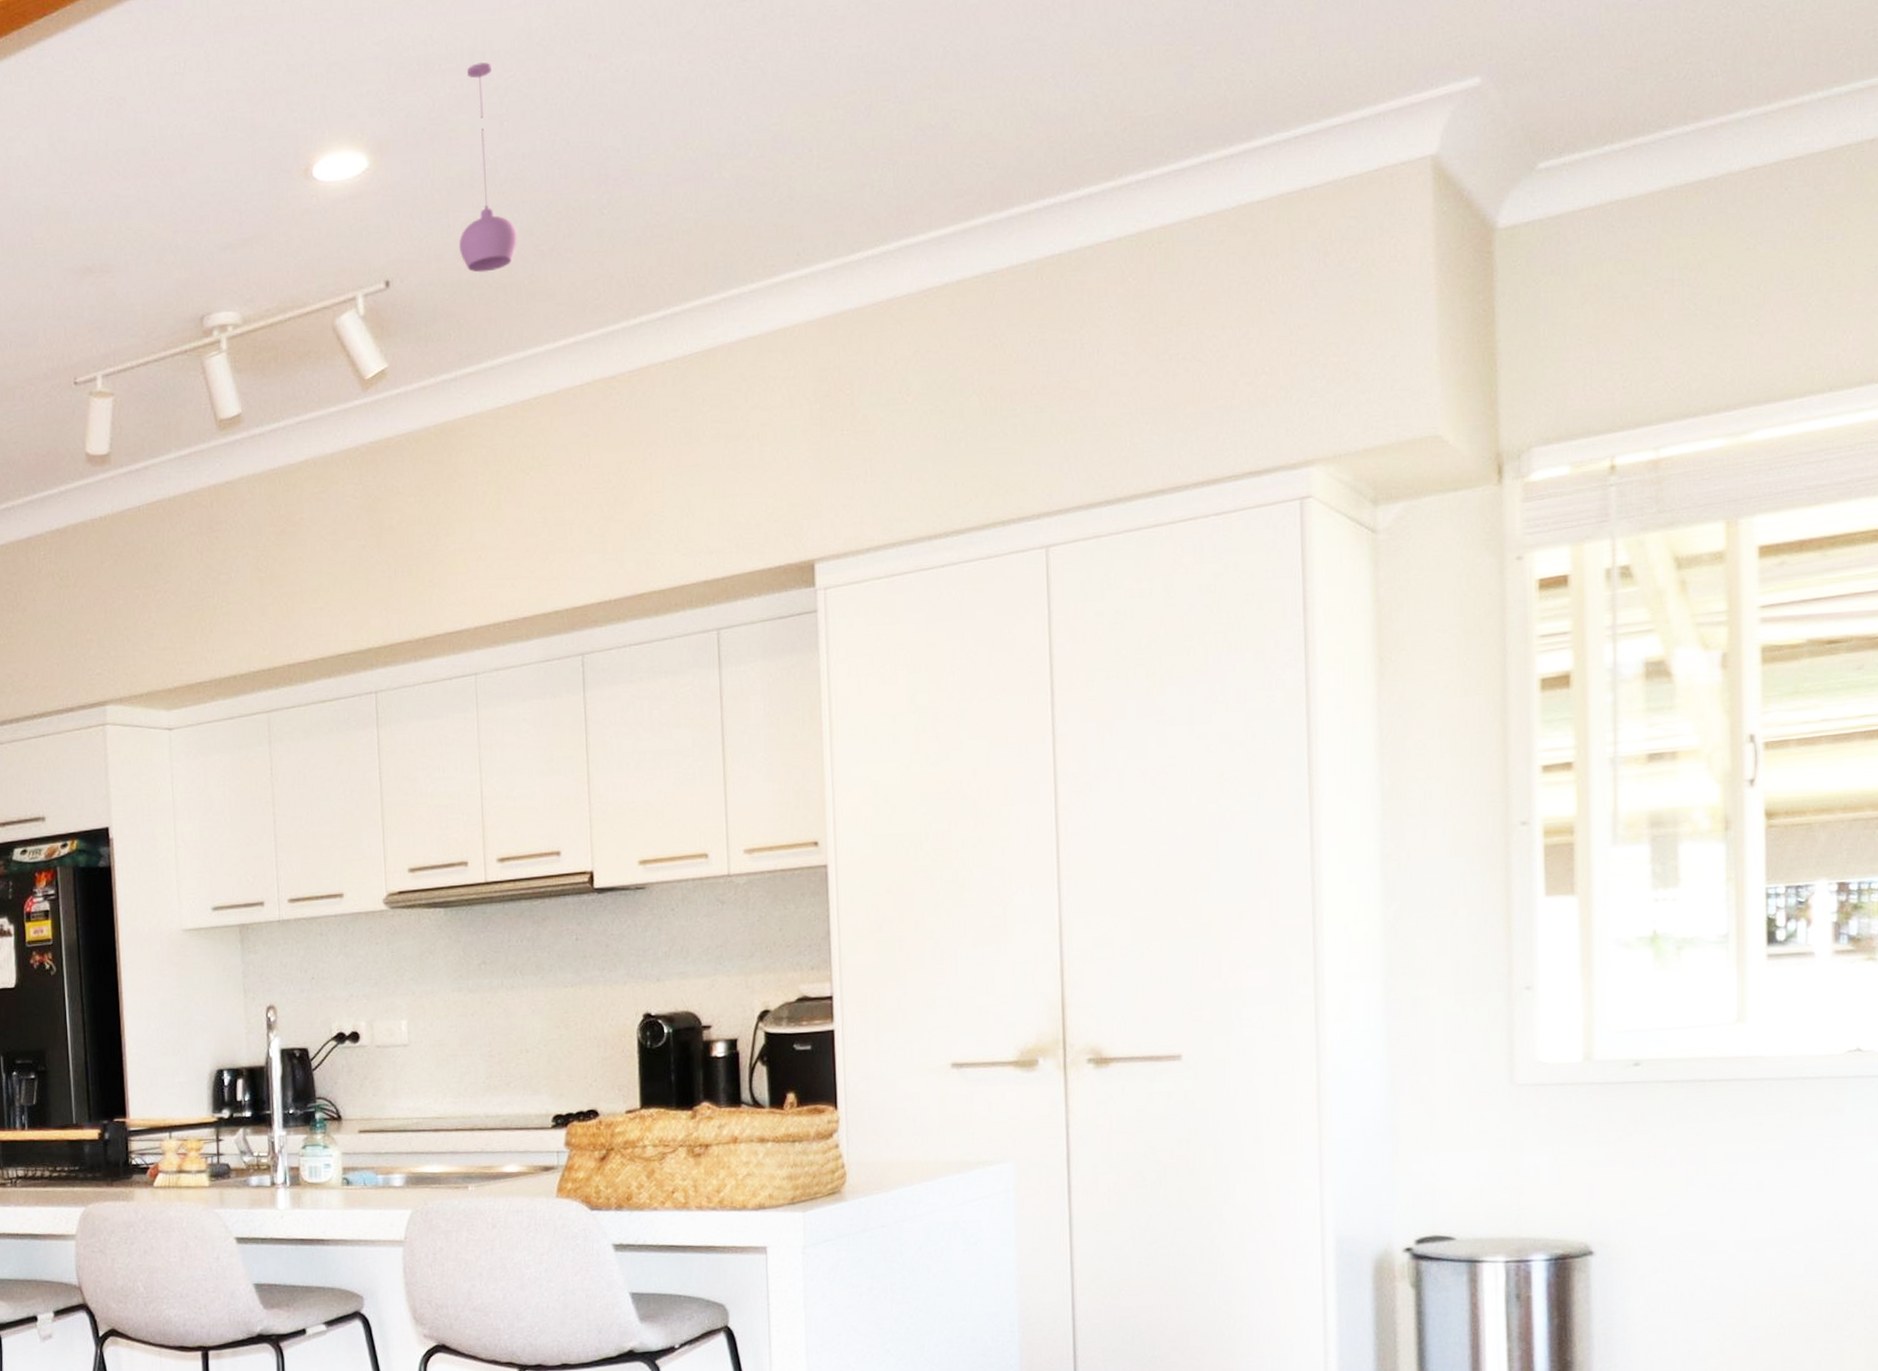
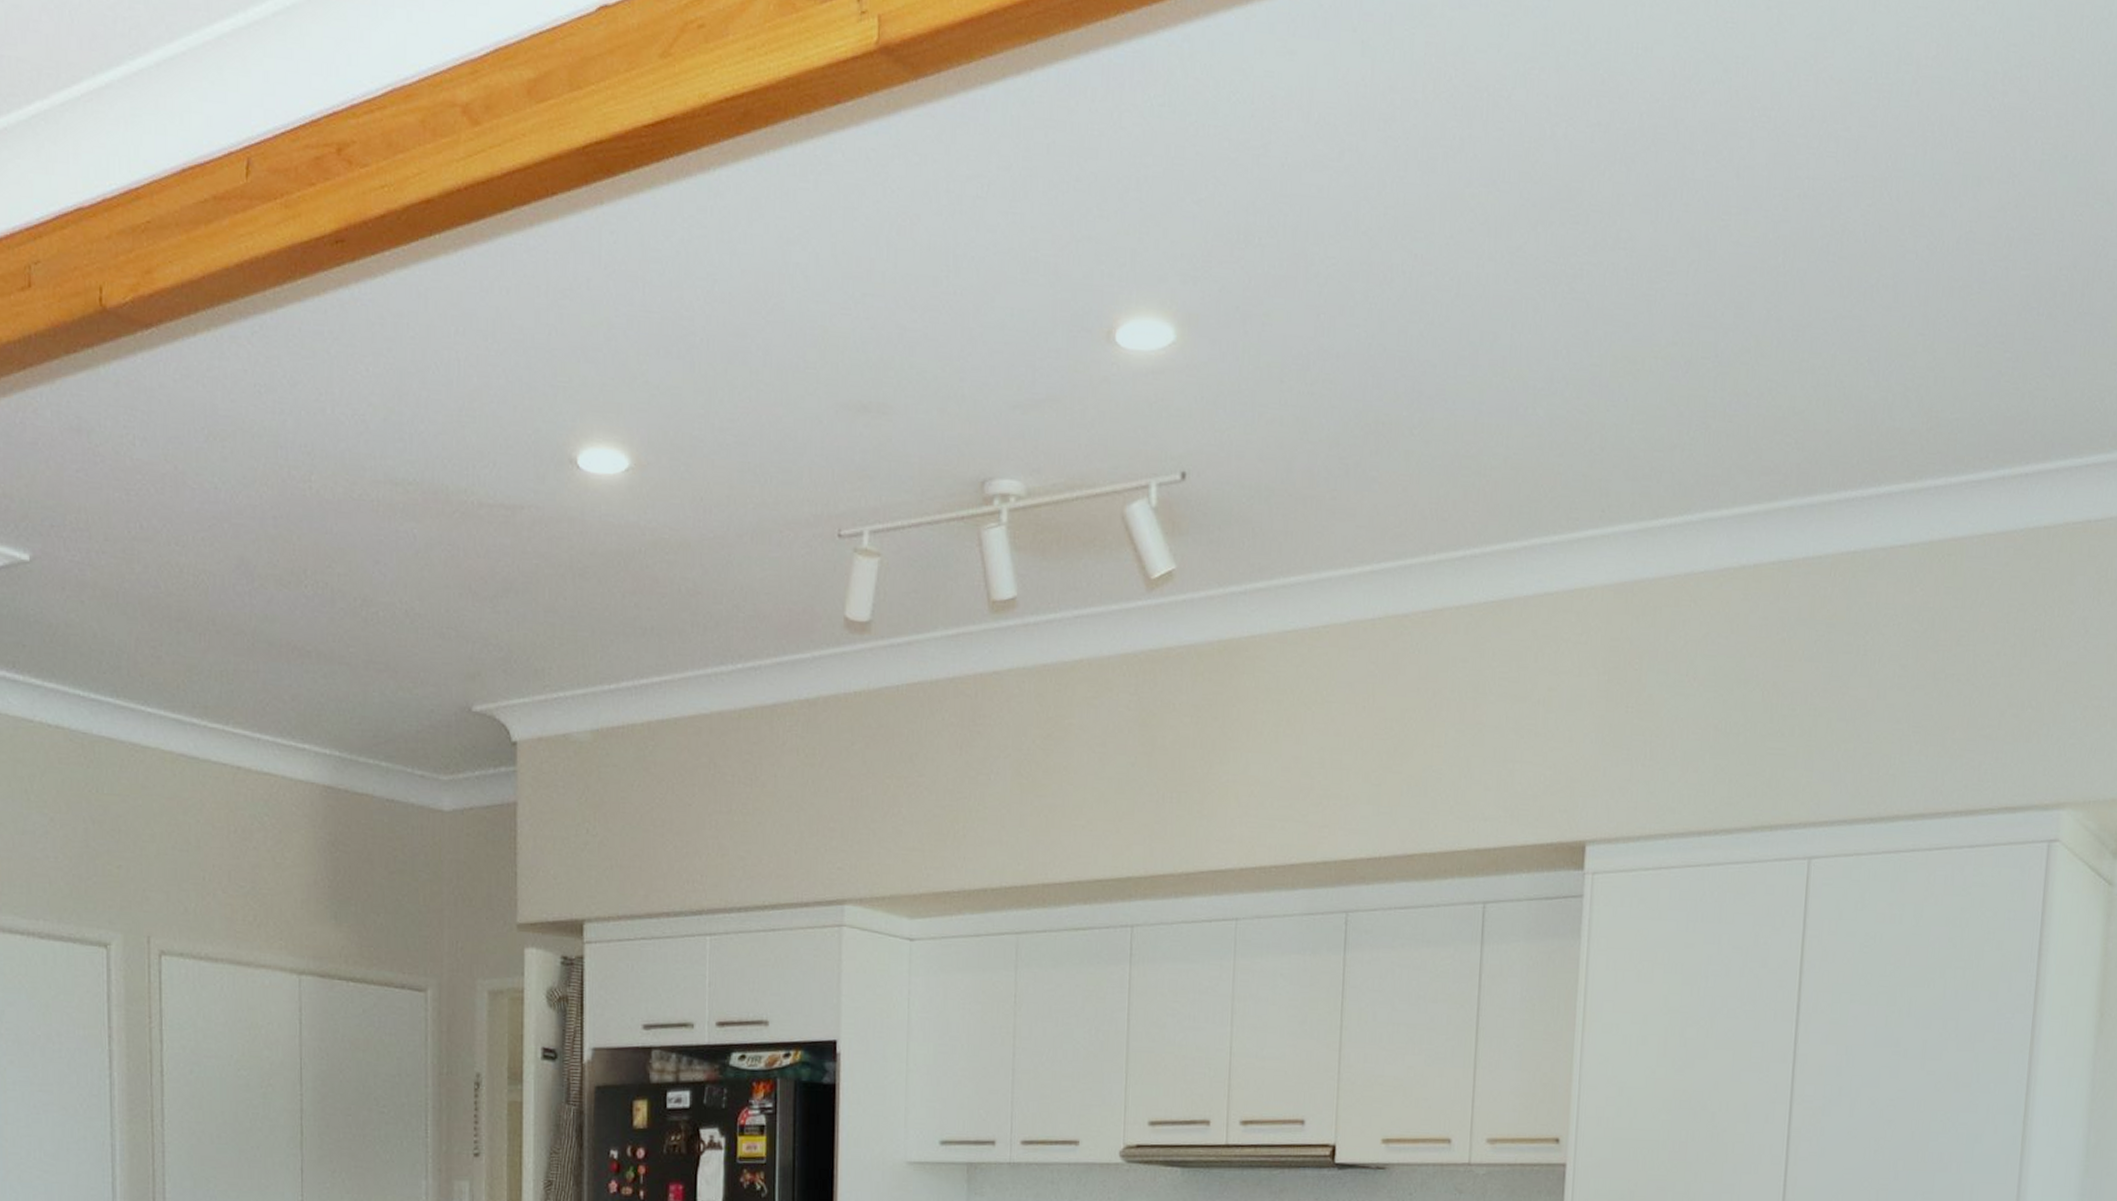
pendant light: present [458,62,518,273] -> none [1261,243,1324,479]

